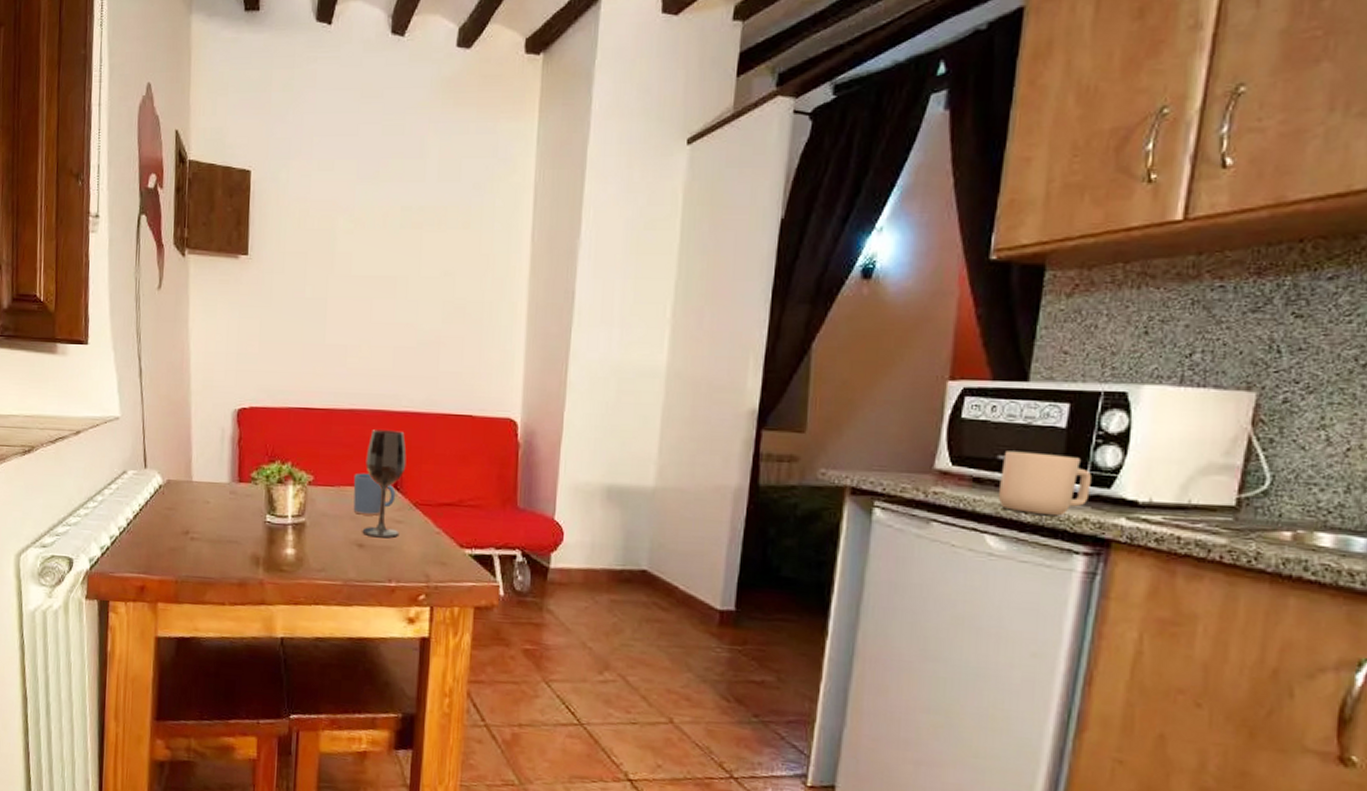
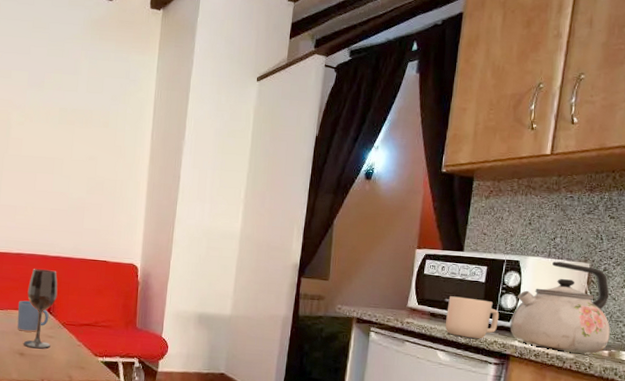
kettle: none [1111,391,1295,537] -> present [510,261,610,354]

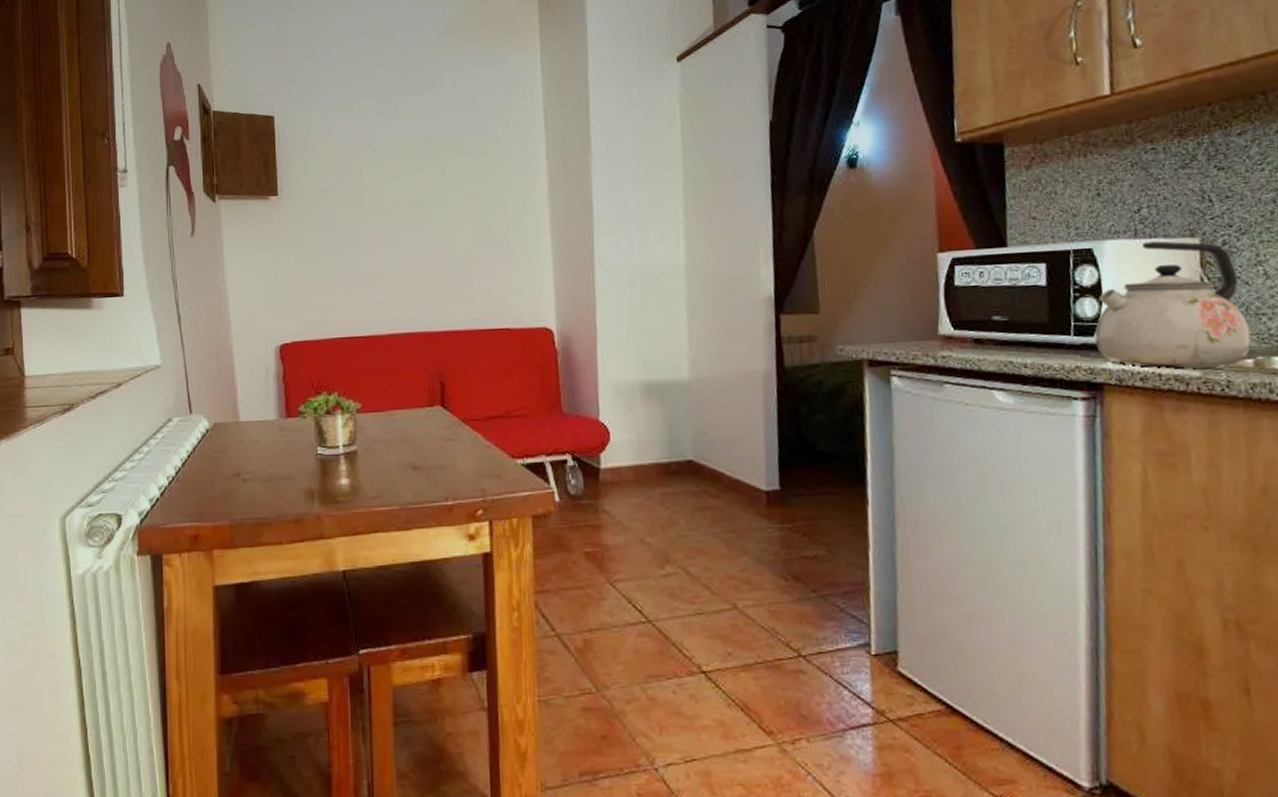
mug: present [17,300,49,332] -> none [401,395,444,437]
wine glass: present [23,269,58,349] -> none [411,350,451,458]
mug: present [445,296,500,339] -> none [997,310,1078,368]

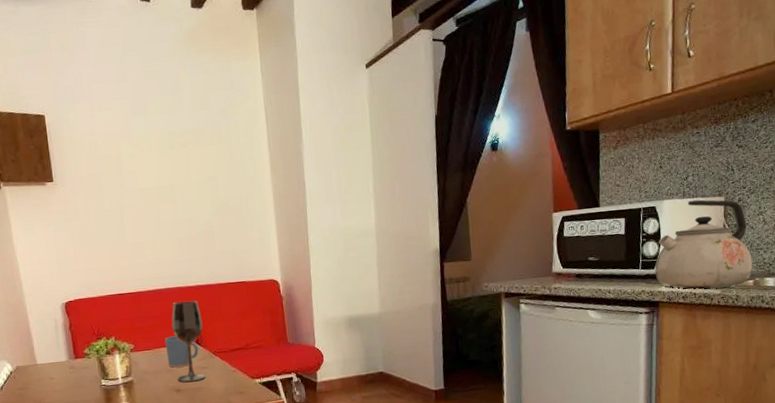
mug: none [401,395,444,437] -> present [164,335,199,368]
wine glass: none [411,350,451,458] -> present [171,300,206,383]

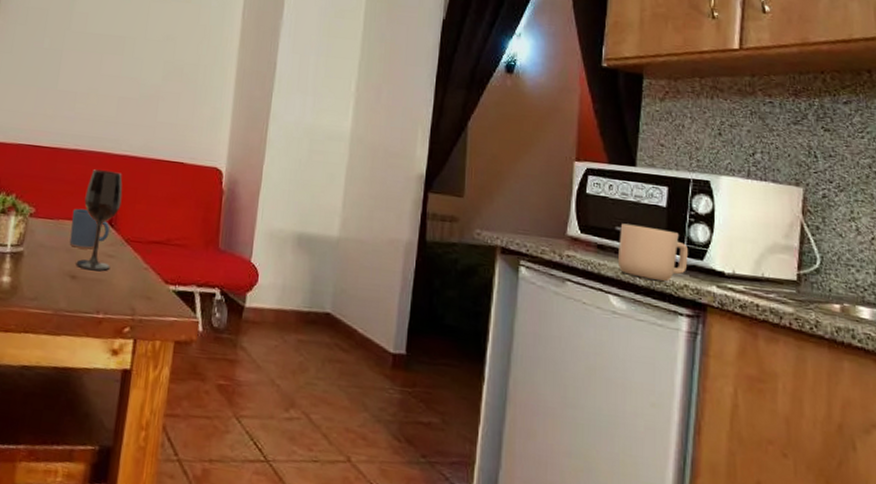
mug: none [591,251,644,293] -> present [617,223,689,282]
kettle: present [654,199,753,289] -> none [704,183,840,308]

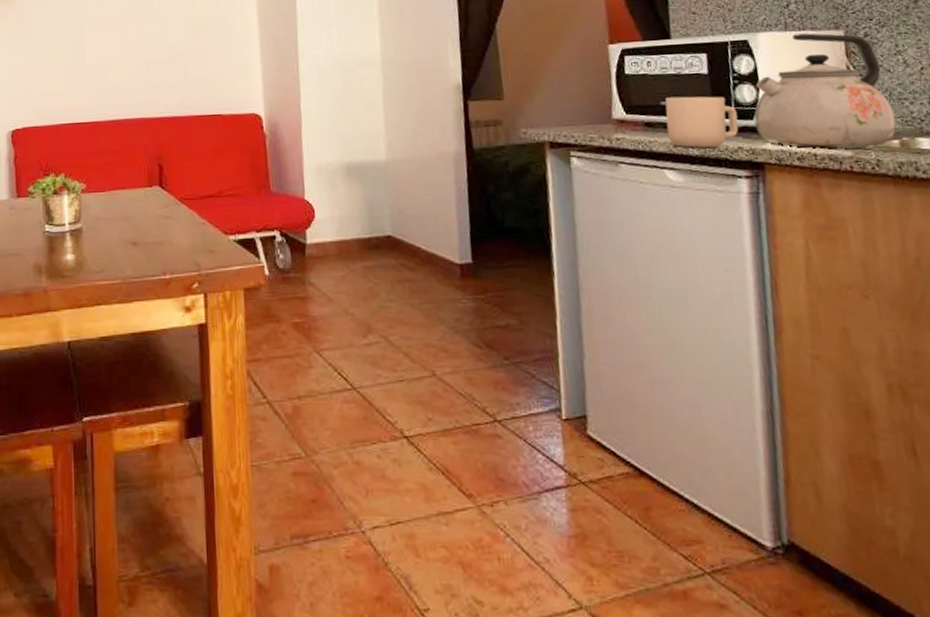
mug: present [69,208,110,249] -> none [122,176,162,215]
wine glass: present [76,169,123,272] -> none [132,135,169,235]
kettle: none [704,183,840,308] -> present [753,33,897,149]

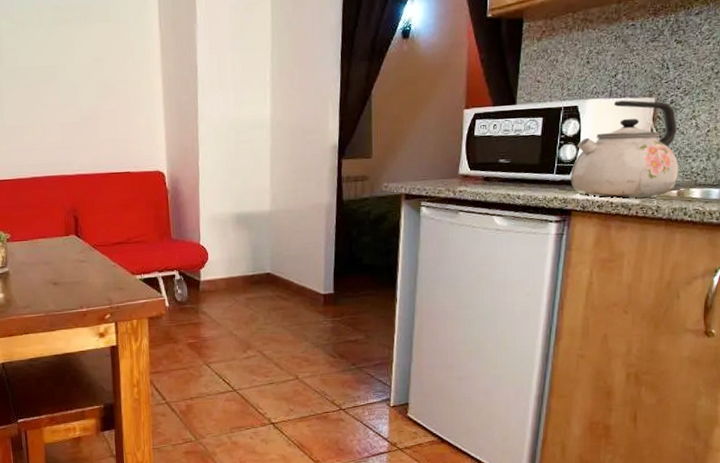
mug: present [664,96,739,148] -> none [500,154,559,198]

